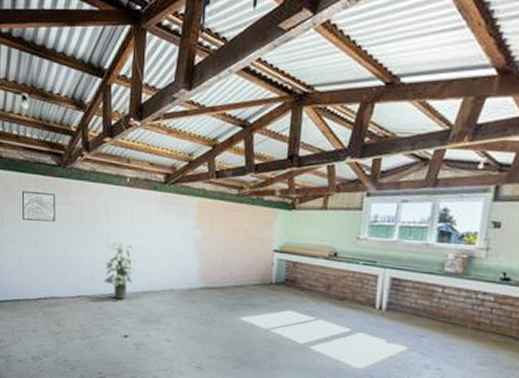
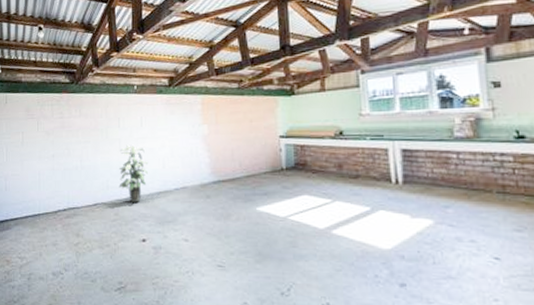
wall art: present [22,190,56,222] -> none [40,108,71,136]

